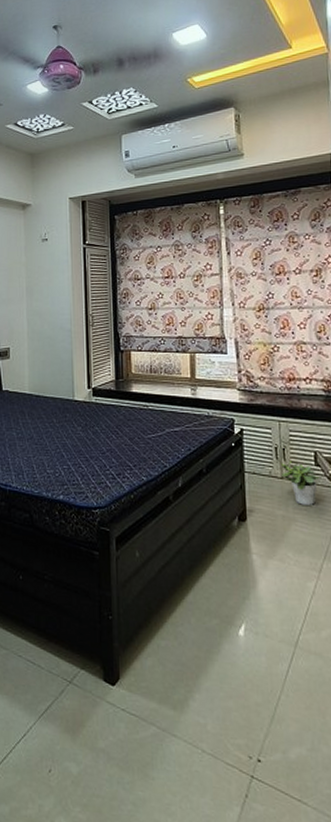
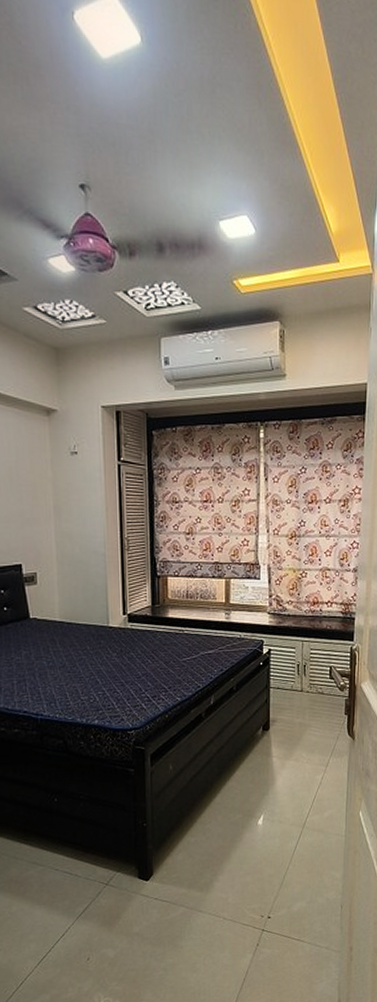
potted plant: present [281,460,320,505] -> none [302,675,333,713]

